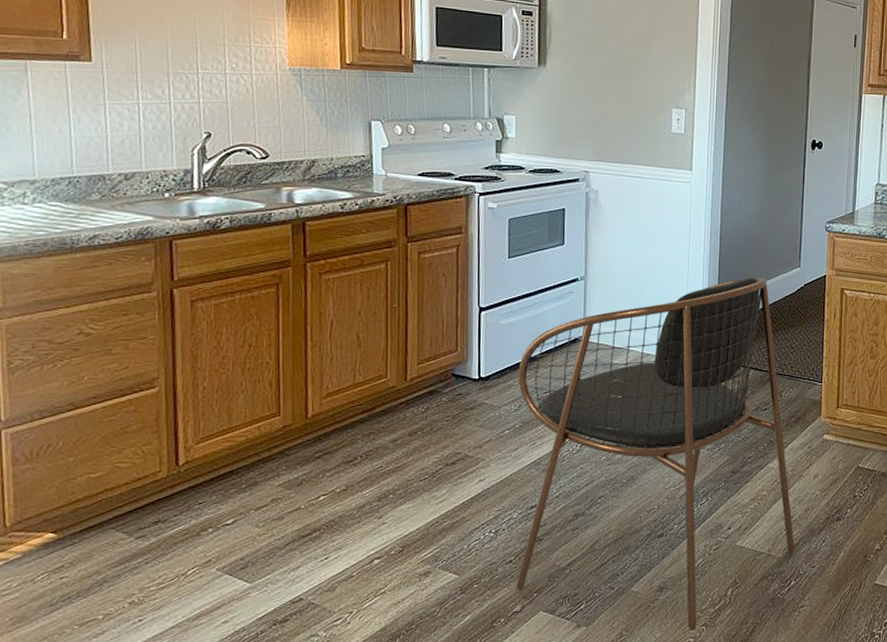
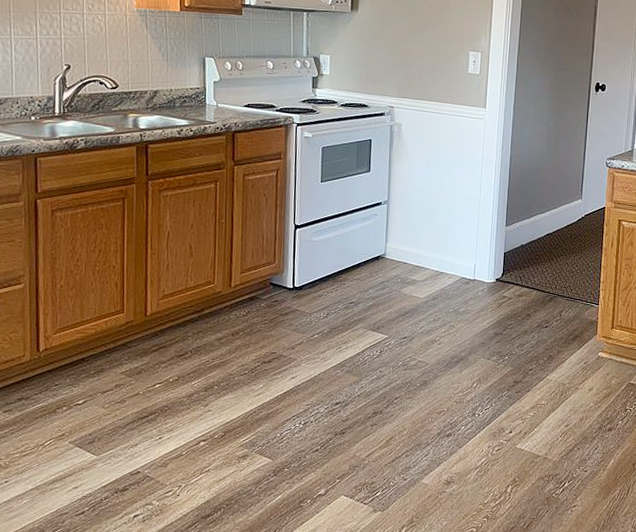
dining chair: present [516,277,795,631] -> none [321,206,570,521]

